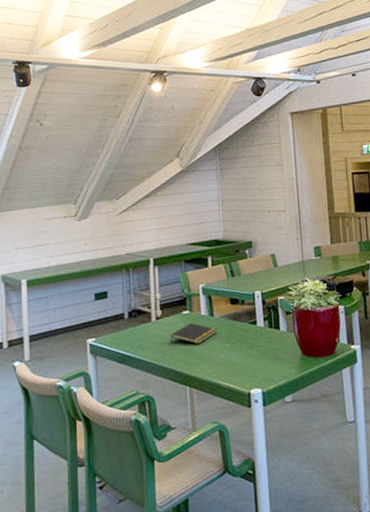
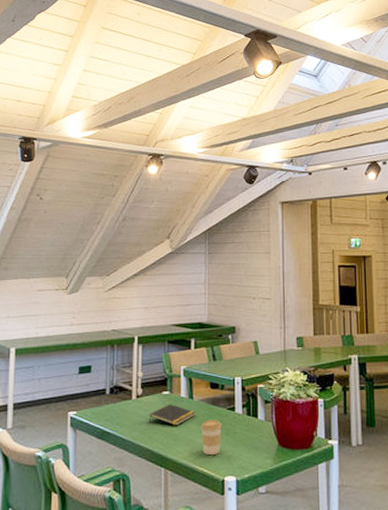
coffee cup: none [223,334,245,370] -> present [201,419,222,454]

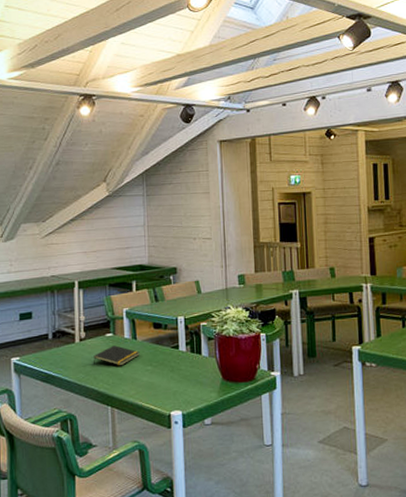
coffee cup: present [201,419,222,454] -> none [145,358,167,392]

